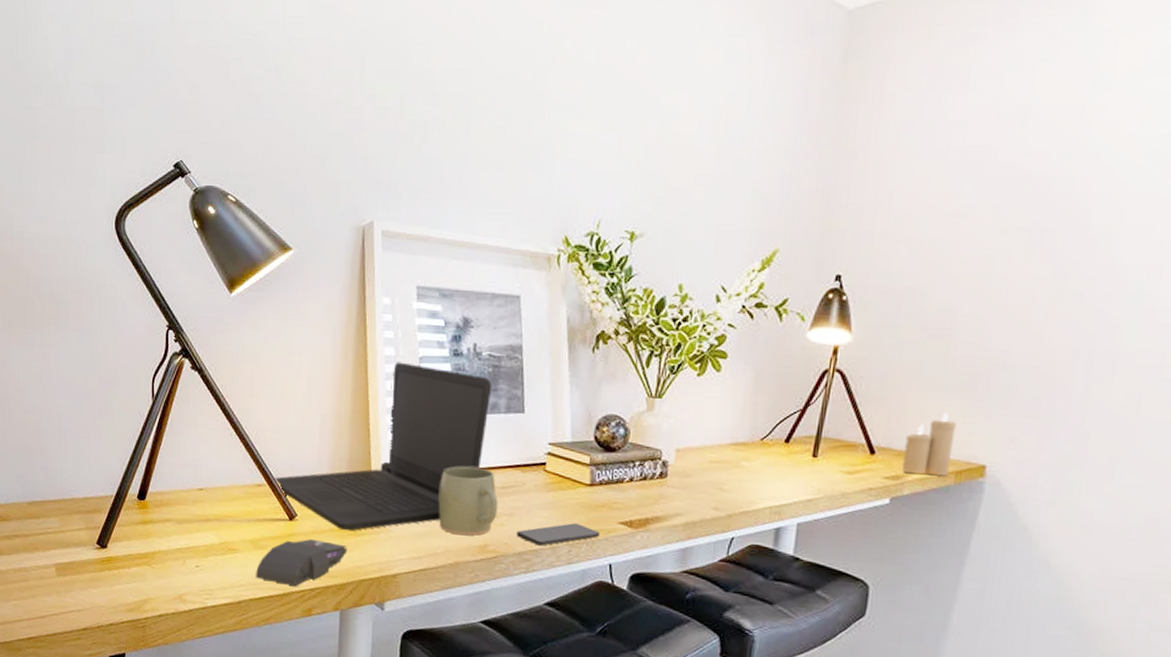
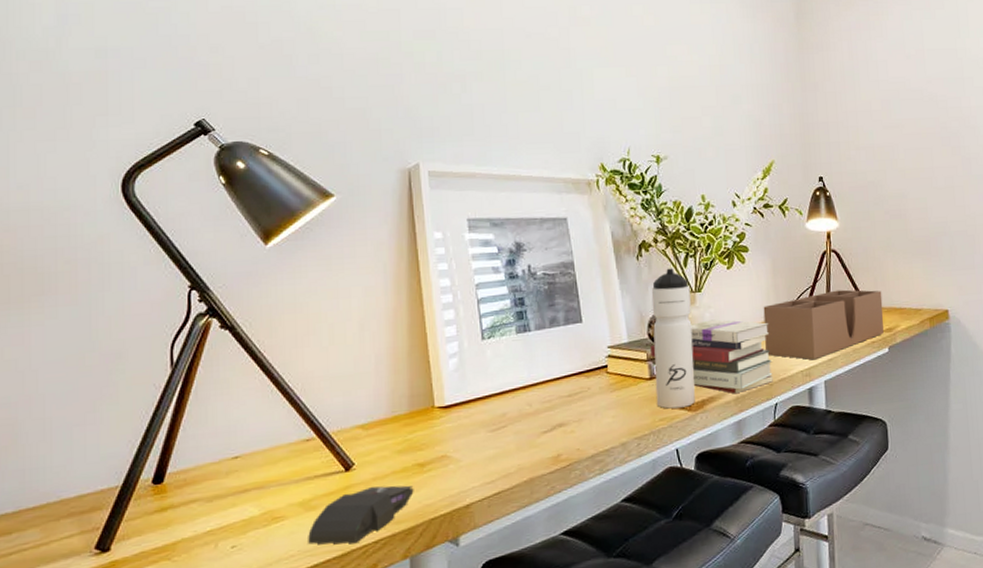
laptop: present [275,362,493,532] -> none [326,291,550,470]
mug: present [438,466,498,536] -> none [506,380,567,451]
smartphone: present [517,523,600,546] -> none [587,416,664,445]
water bottle: none [594,366,649,523] -> present [651,268,695,409]
books: none [594,431,738,519] -> present [650,319,773,394]
desk organizer: none [730,419,895,497] -> present [763,289,884,360]
candle: present [901,412,957,477] -> none [891,273,925,325]

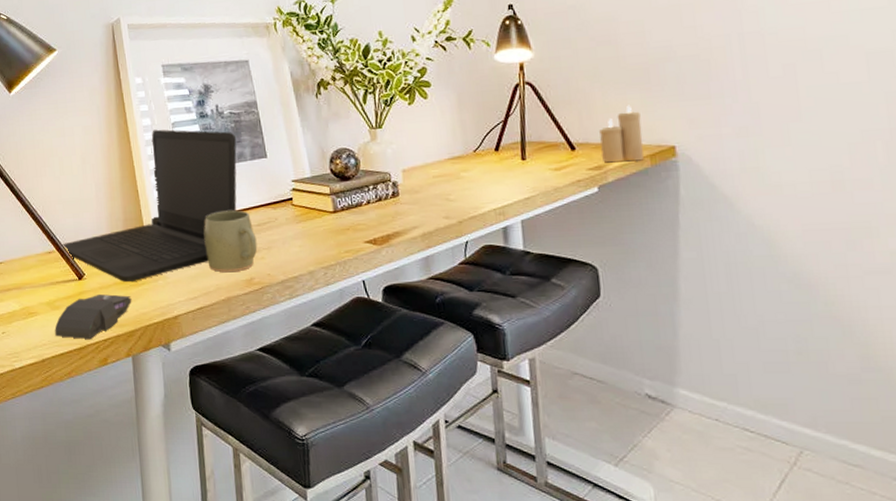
laptop: none [326,291,550,470] -> present [63,129,237,283]
mug: none [506,380,567,451] -> present [203,210,258,273]
books: present [650,319,773,394] -> none [333,155,462,230]
water bottle: present [651,268,695,409] -> none [331,105,380,242]
desk organizer: present [763,289,884,360] -> none [449,124,592,199]
candle: none [891,273,925,325] -> present [599,105,644,163]

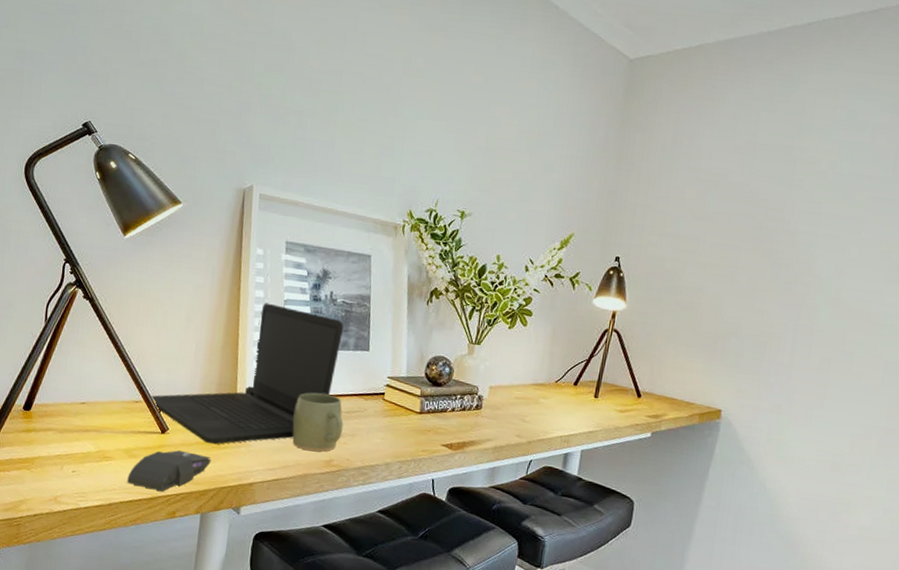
candle: present [599,105,644,163] -> none [660,367,701,417]

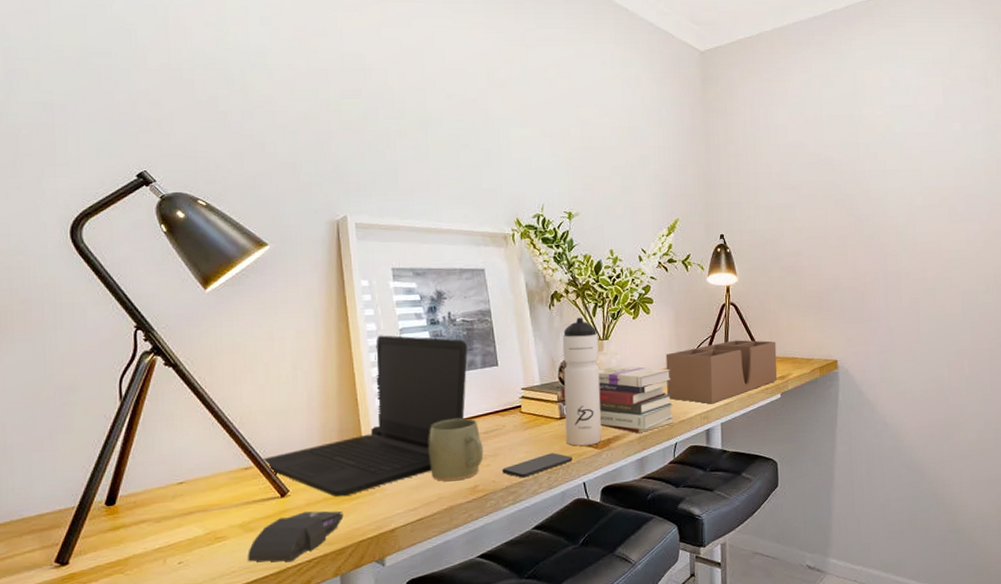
smartphone: none [357,444,426,463] -> present [502,453,573,478]
water bottle: none [422,317,471,445] -> present [562,317,602,446]
books: none [424,371,538,444] -> present [561,365,674,434]
desk organizer: none [531,368,656,429] -> present [666,340,777,404]

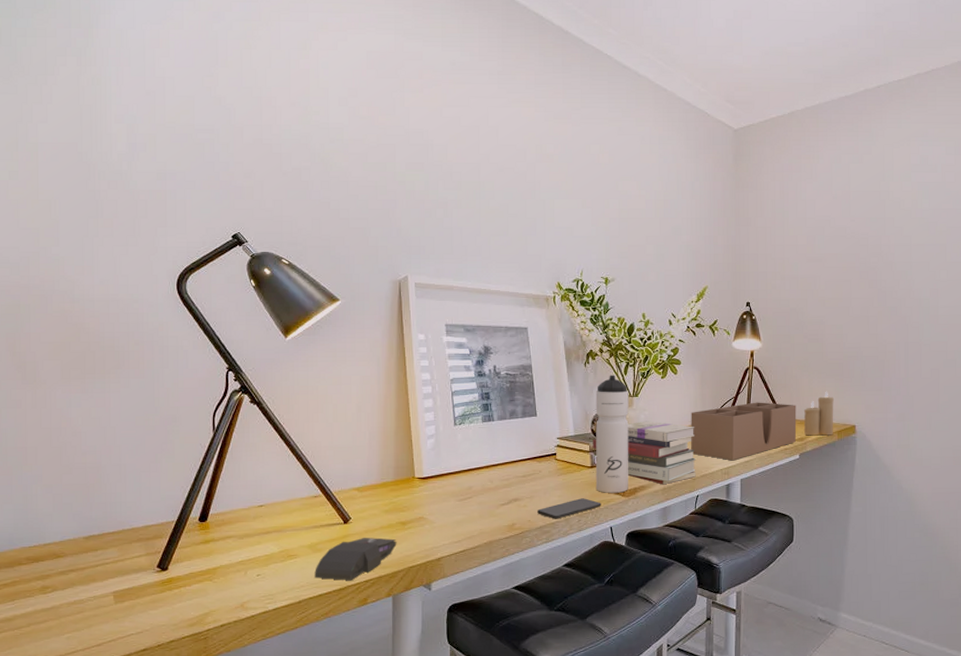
laptop: present [263,335,468,497] -> none [330,384,511,527]
mug: present [428,418,484,482] -> none [472,462,521,519]
candle: none [784,325,815,374] -> present [803,391,834,436]

